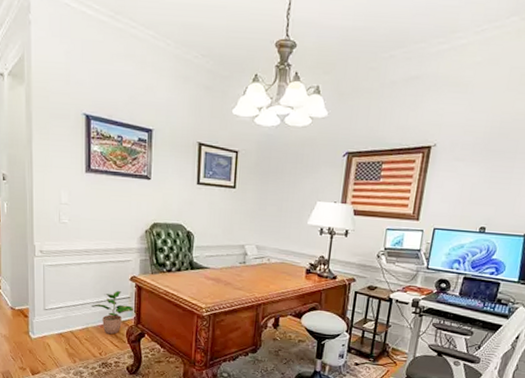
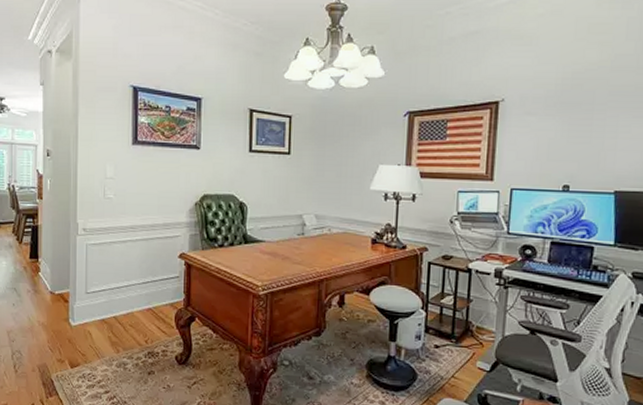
potted plant: present [90,291,134,335] -> none [136,270,184,319]

